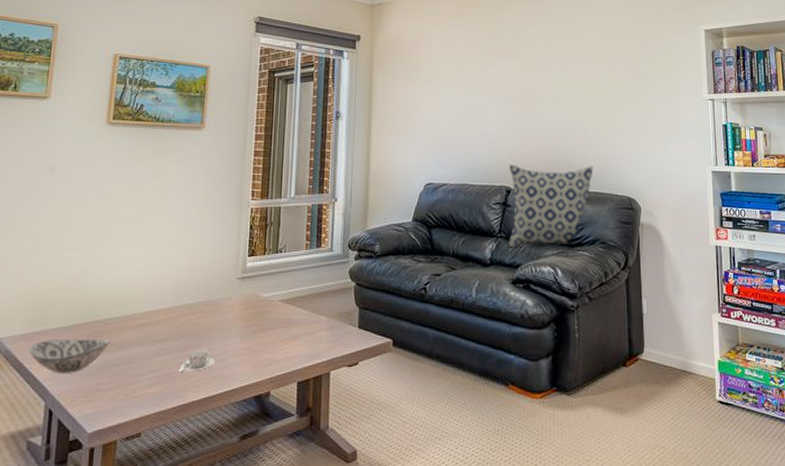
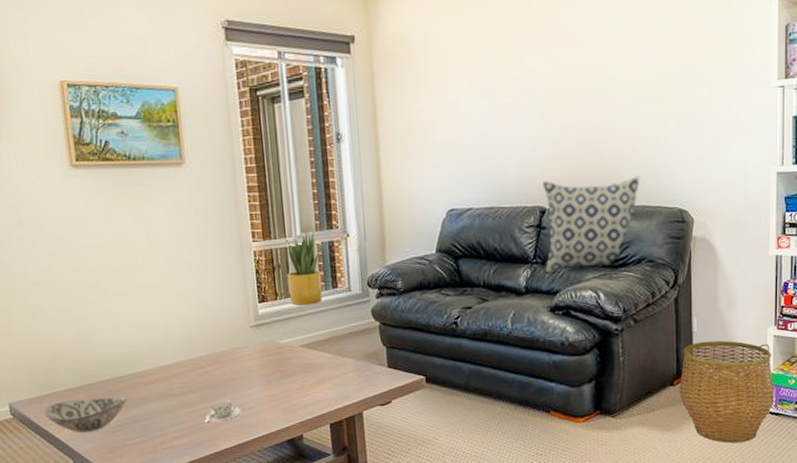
planter: none [276,191,310,263] -> present [282,228,323,306]
basket: none [632,324,723,431] -> present [680,340,775,443]

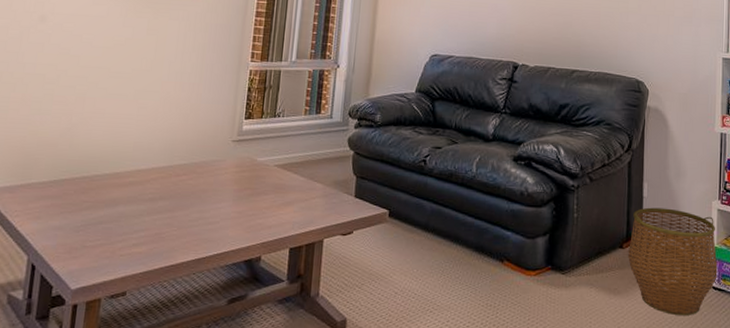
decorative bowl: present [43,396,128,432] -> none [12,193,99,228]
teacup: present [204,400,242,423] -> none [167,211,207,233]
planter: present [282,228,323,306] -> none [274,55,311,128]
pillow: present [543,175,640,274] -> none [512,40,604,130]

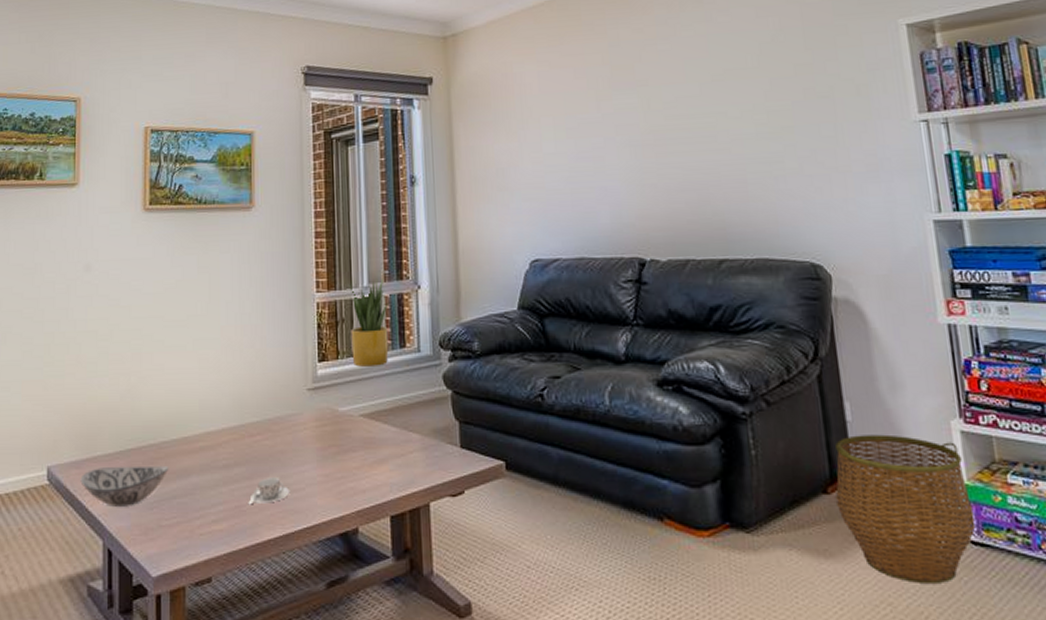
decorative bowl: none [12,193,99,228] -> present [80,465,169,507]
teacup: none [167,211,207,233] -> present [248,478,290,505]
planter: none [274,55,311,128] -> present [348,278,389,368]

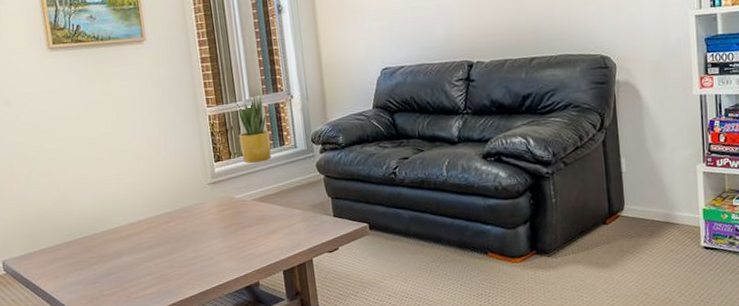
decorative bowl: present [80,465,169,507] -> none [31,251,103,285]
teacup: present [248,478,290,505] -> none [170,251,203,274]
basket: present [835,434,976,583] -> none [612,179,709,278]

